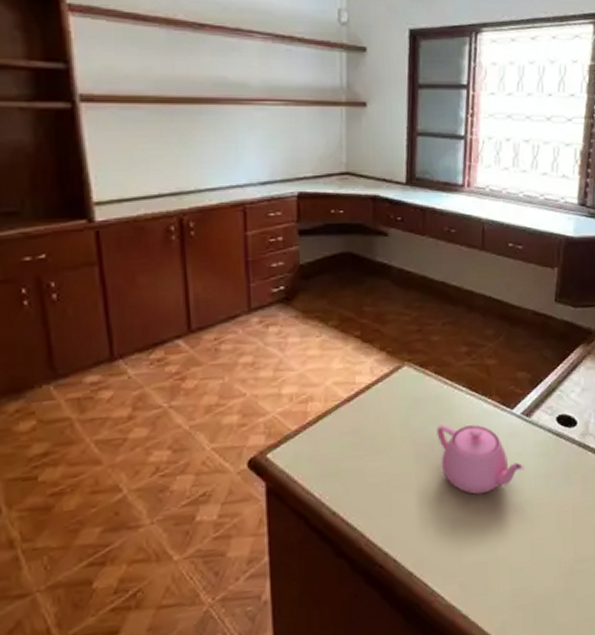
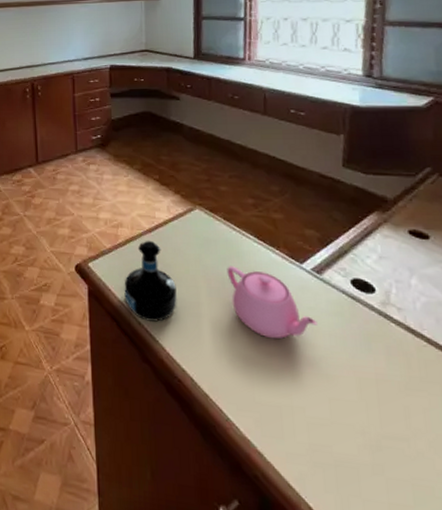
tequila bottle: none [314,411,380,509] -> present [124,240,177,322]

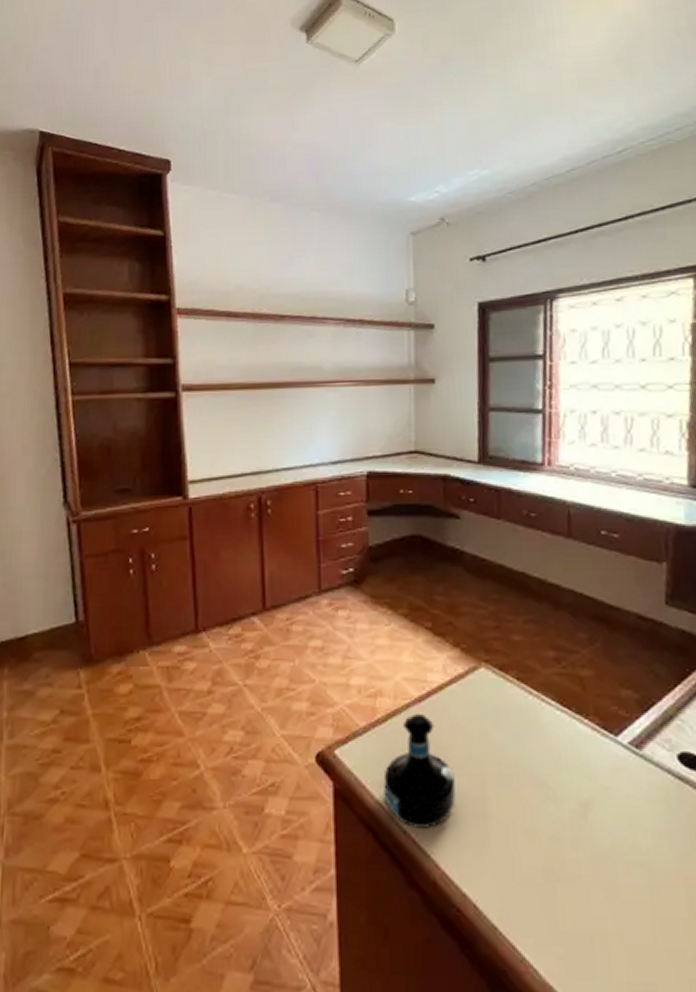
teapot: present [227,266,317,339] -> none [521,744,637,842]

